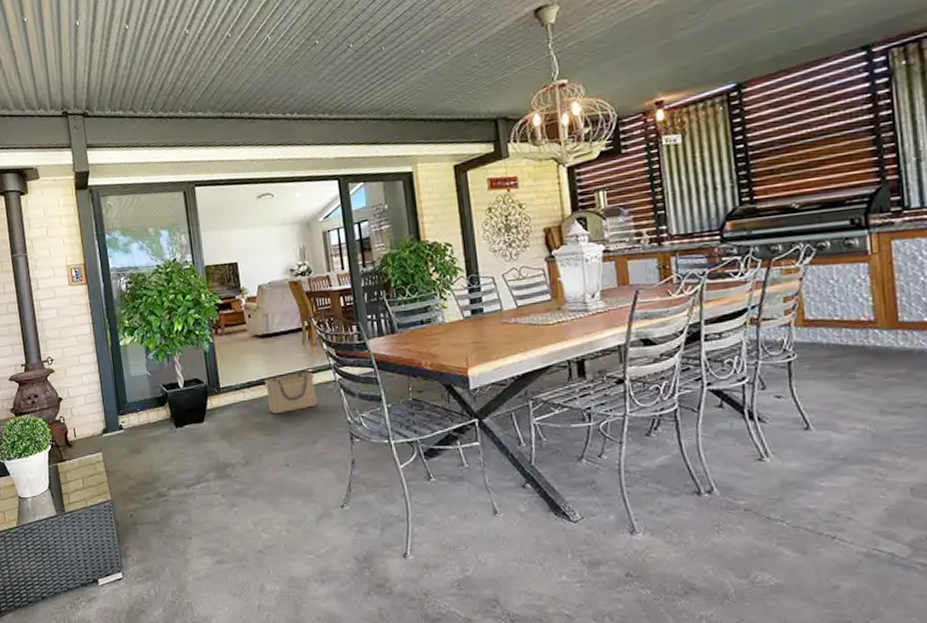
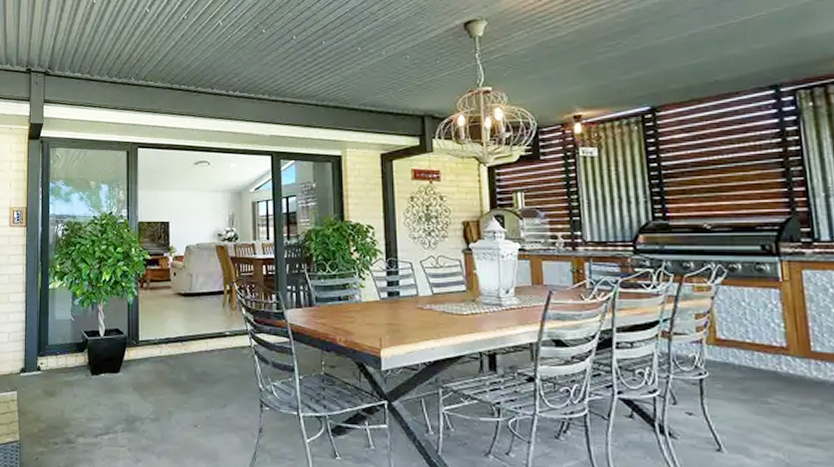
basket: present [264,372,317,415] -> none [181,335,232,373]

